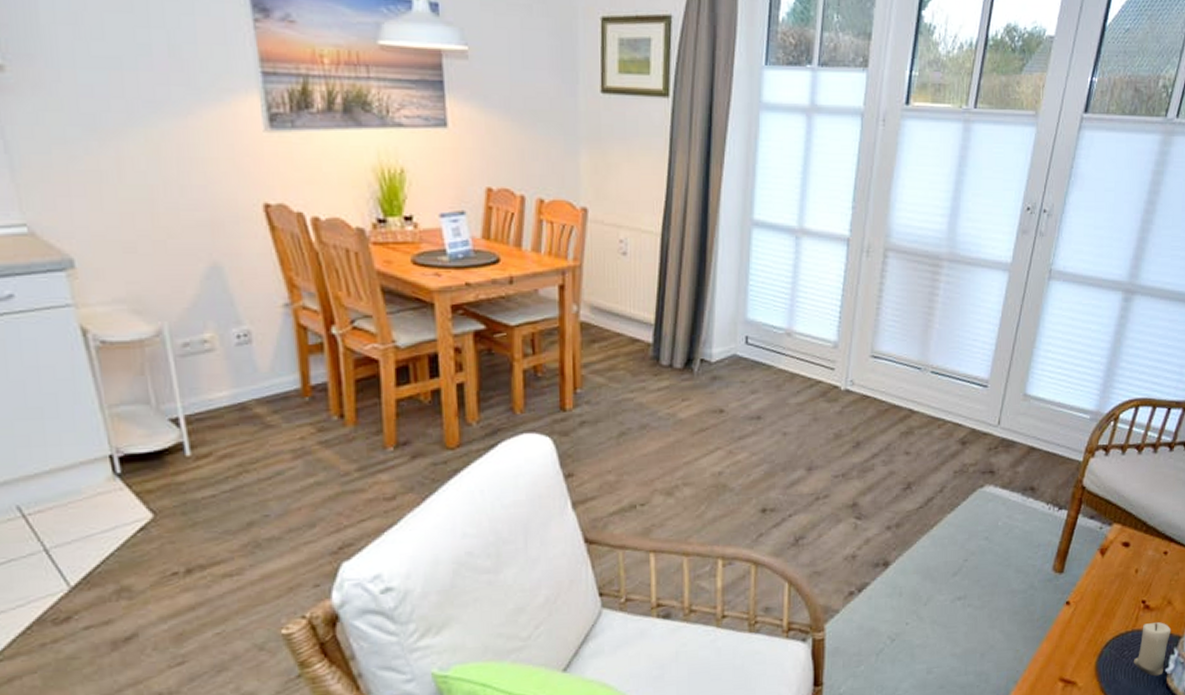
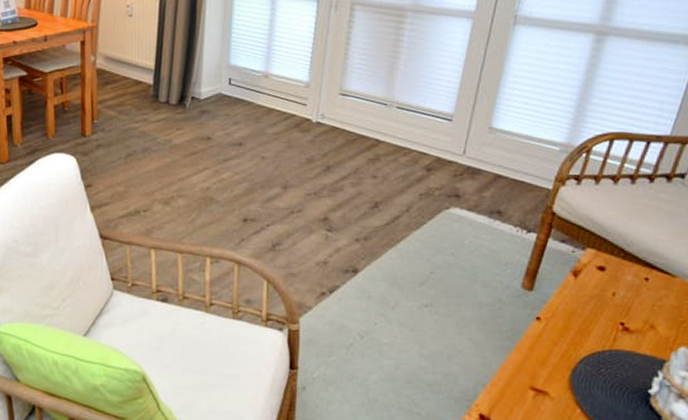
candle: present [1133,622,1172,676] -> none [611,345,655,396]

